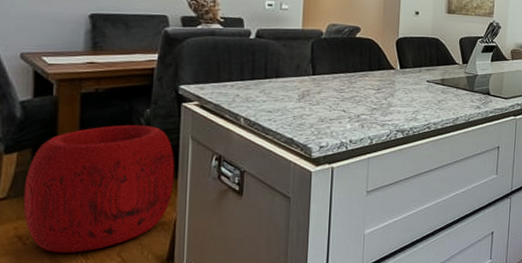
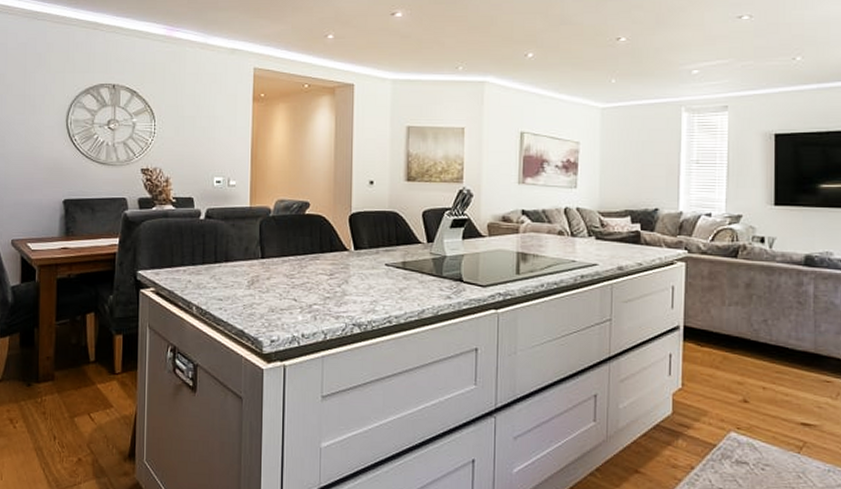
pouf: present [23,124,175,253] -> none [14,311,135,440]

